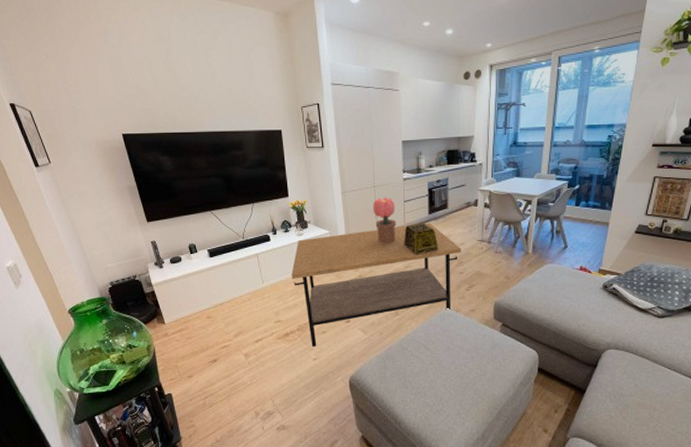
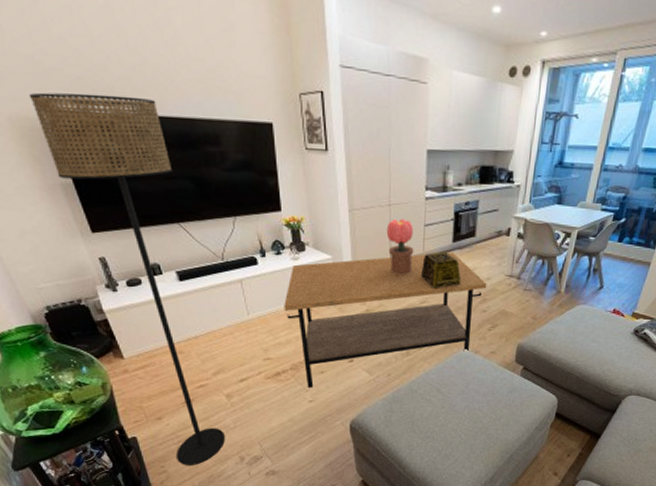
floor lamp: none [110,119,243,420] -> present [28,92,225,465]

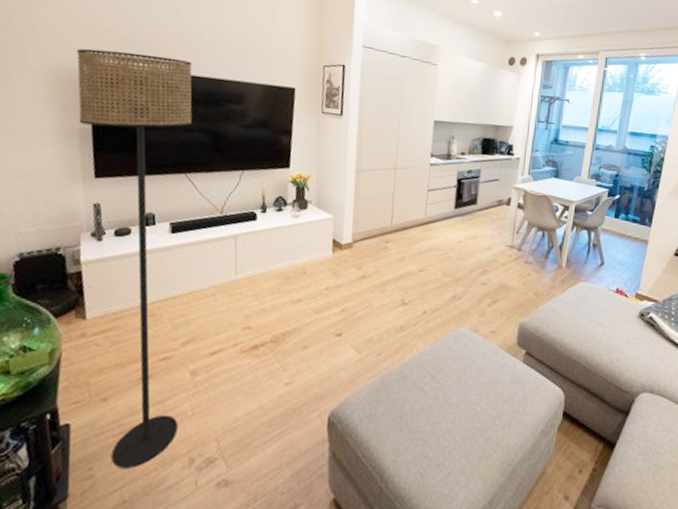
coffee table: present [284,252,487,388] -> none [275,218,488,367]
potted flower: present [386,218,414,275] -> none [390,182,417,240]
decorative box: present [420,252,462,289] -> none [420,217,462,256]

